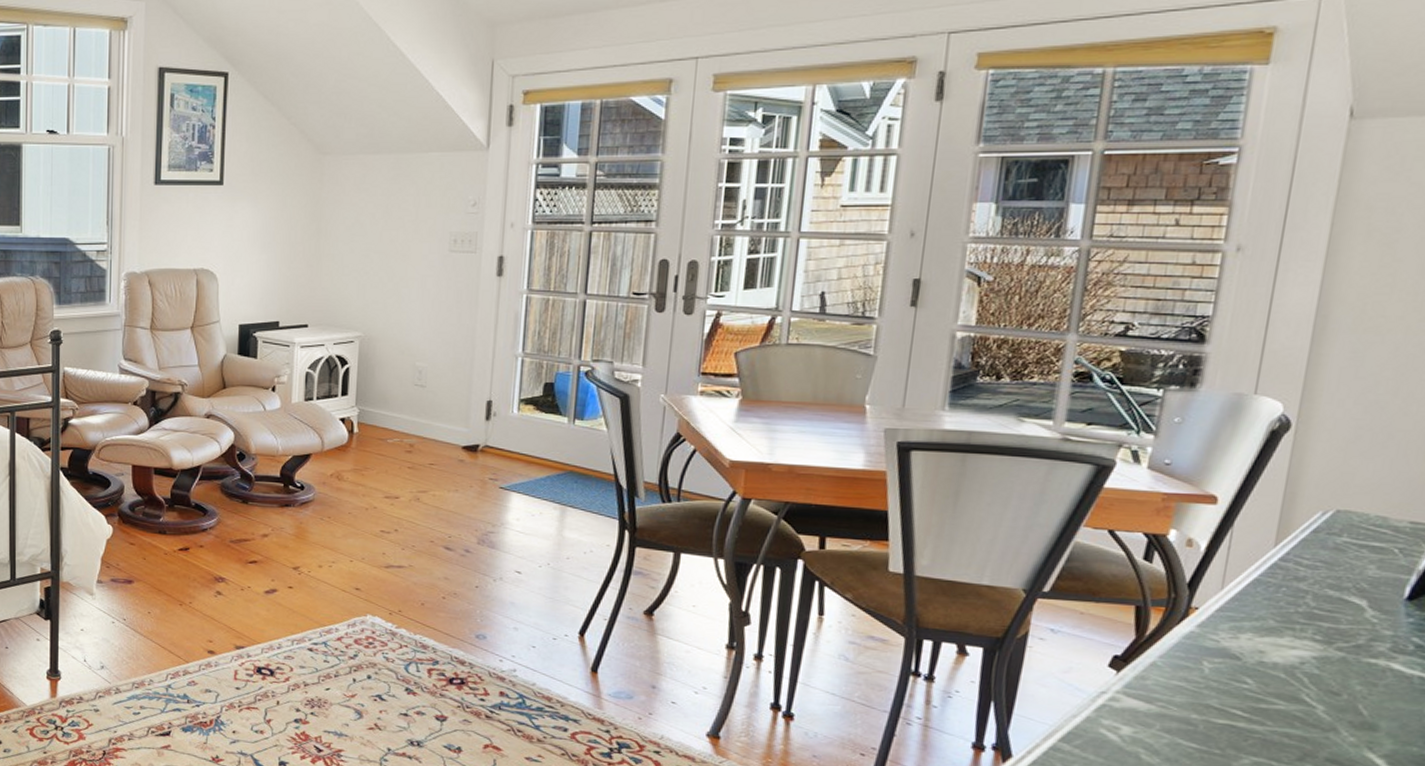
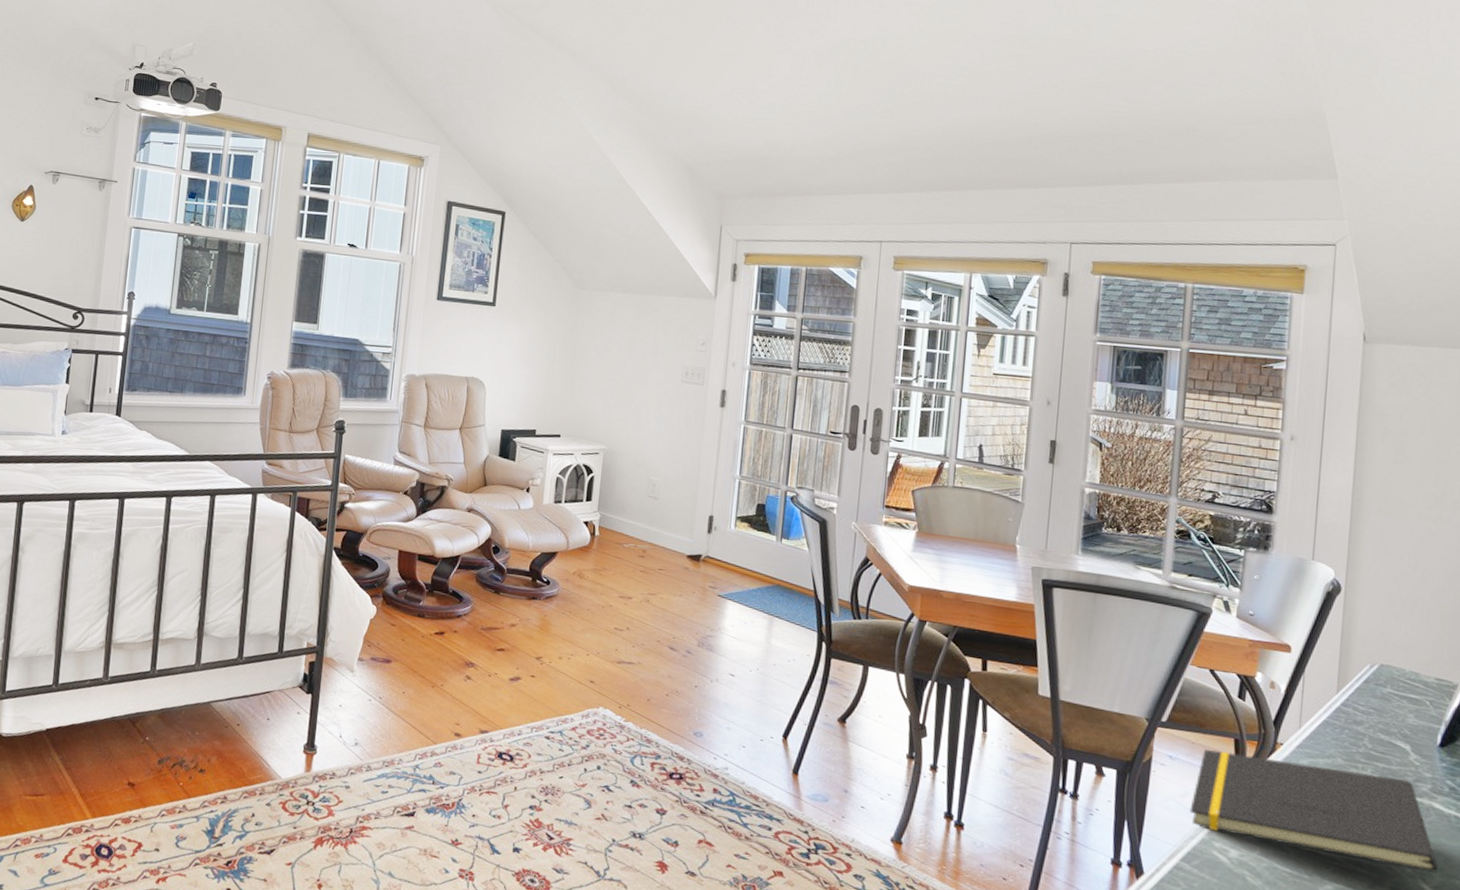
notepad: none [1073,620,1391,741] -> present [1189,749,1438,873]

